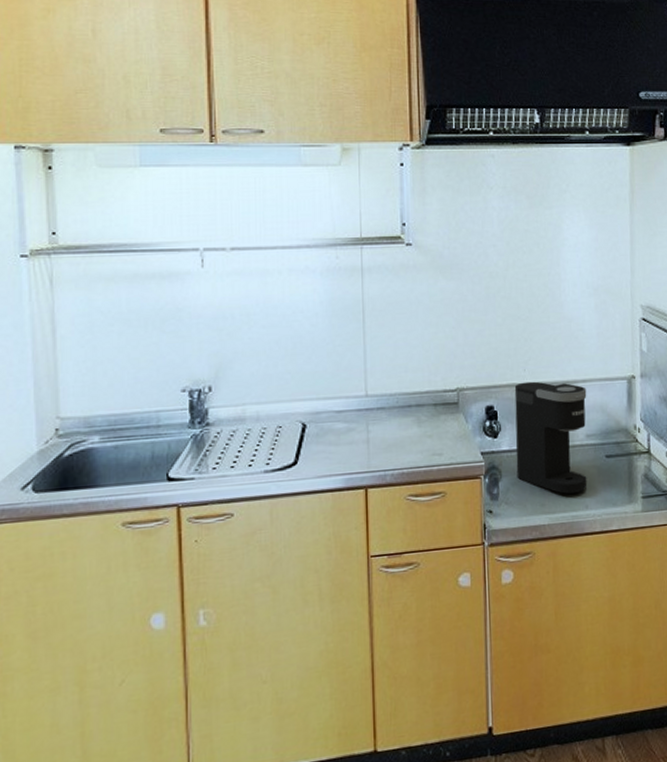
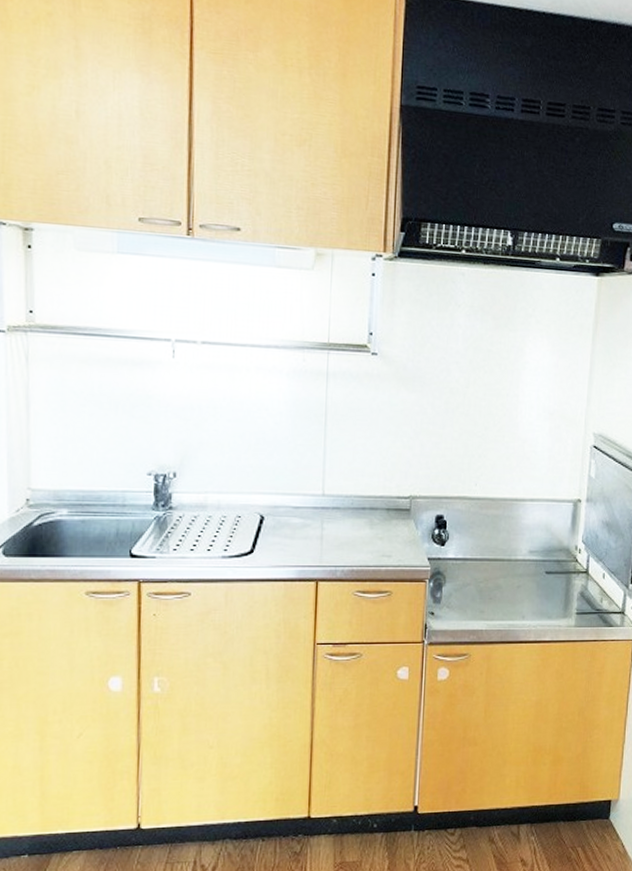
coffee maker: present [514,381,588,495] -> none [460,496,534,605]

